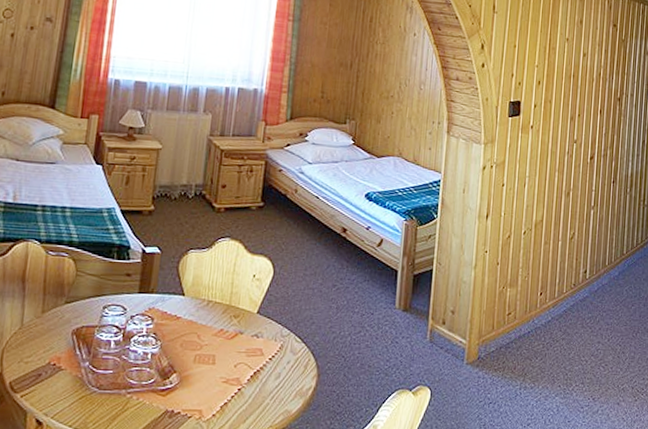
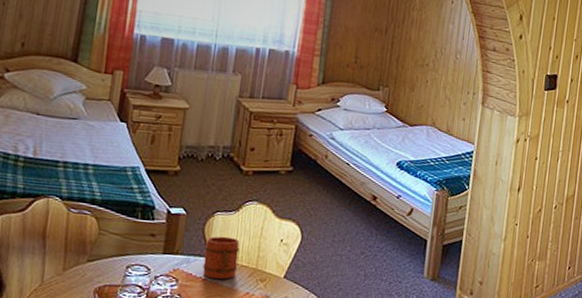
mug: none [177,273,213,316] -> present [203,236,240,279]

